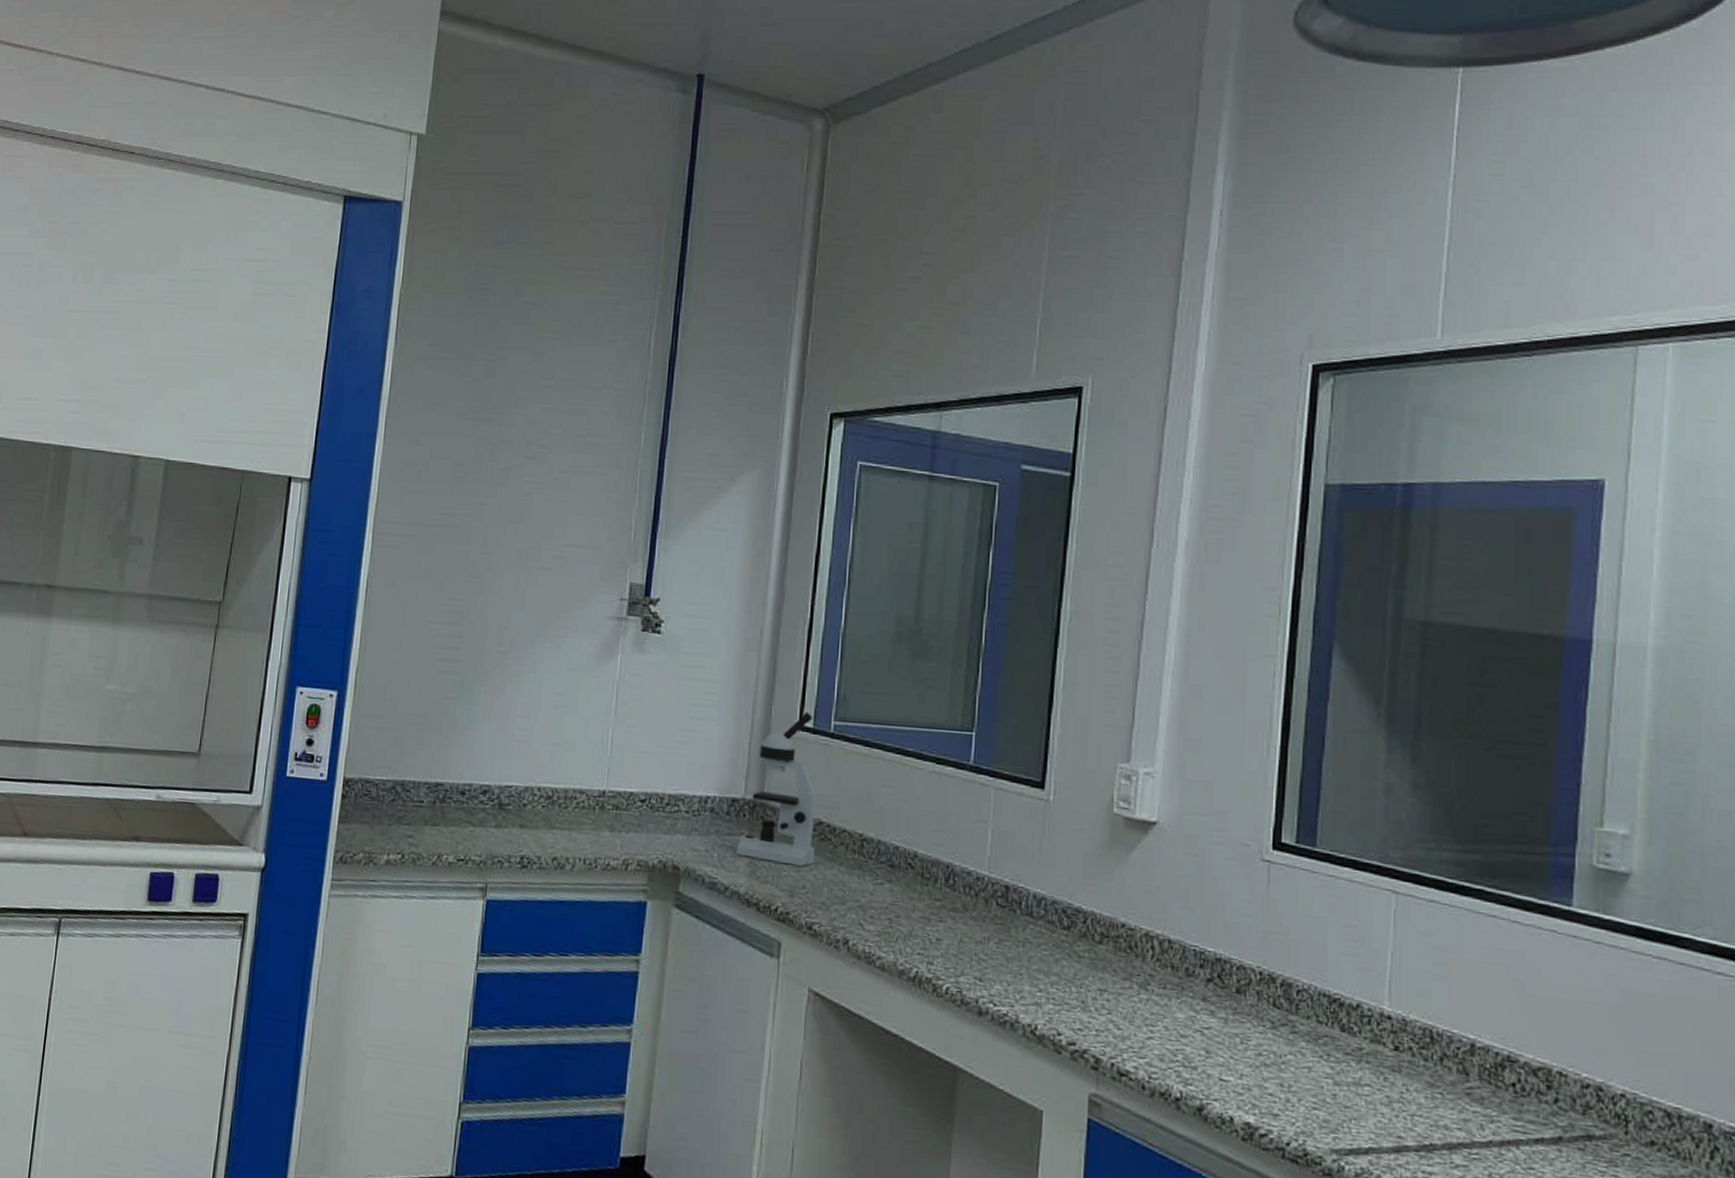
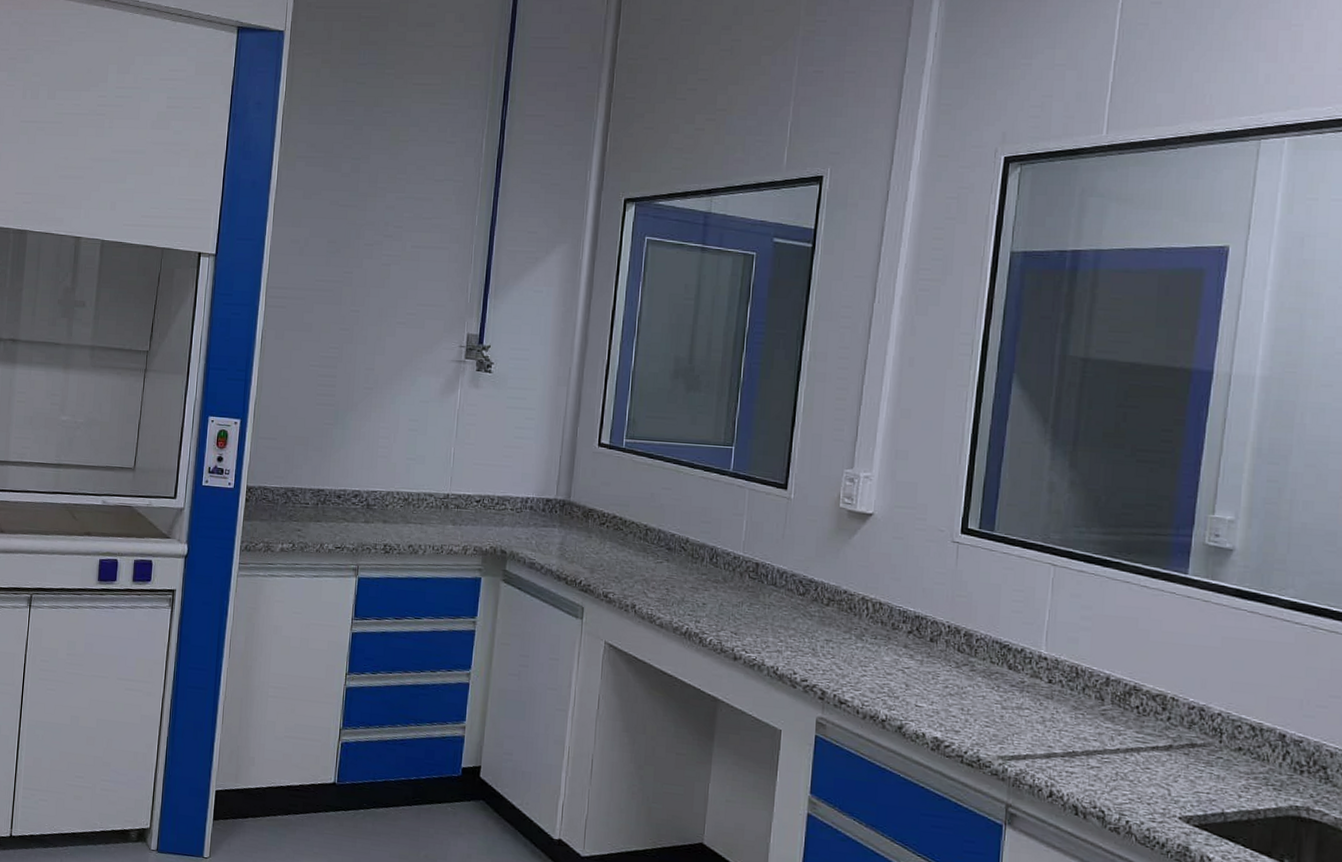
microscope: present [736,711,818,866] -> none [549,431,613,550]

